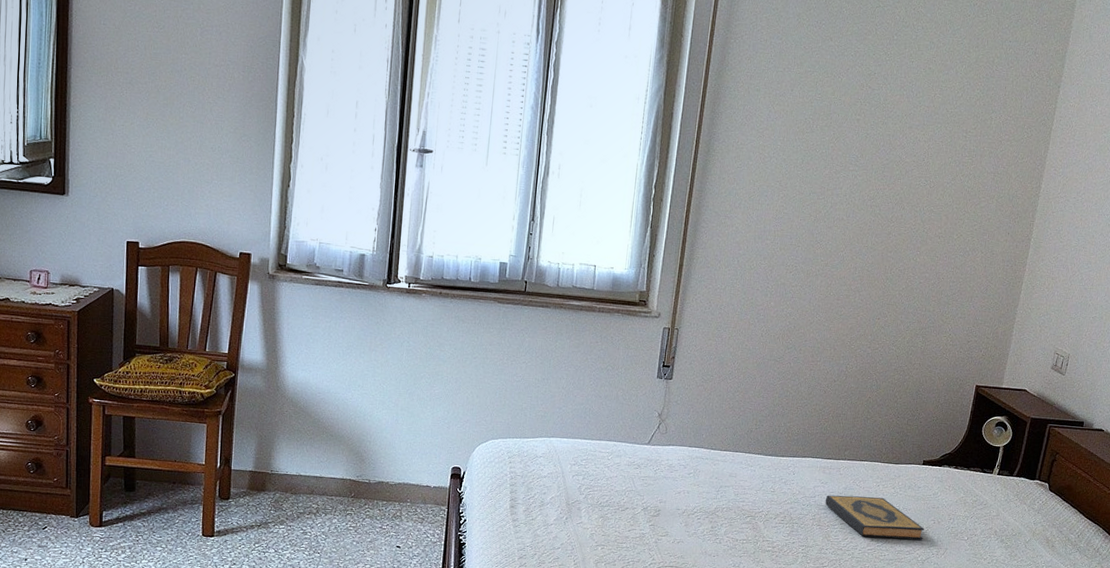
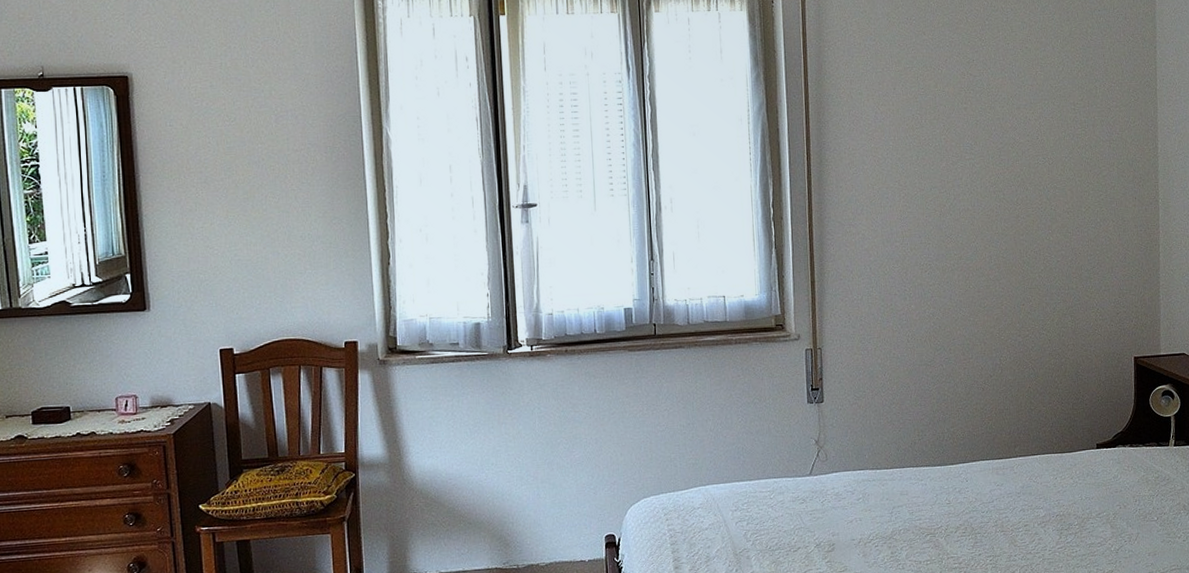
hardback book: present [825,495,925,540] -> none [1004,490,1112,535]

